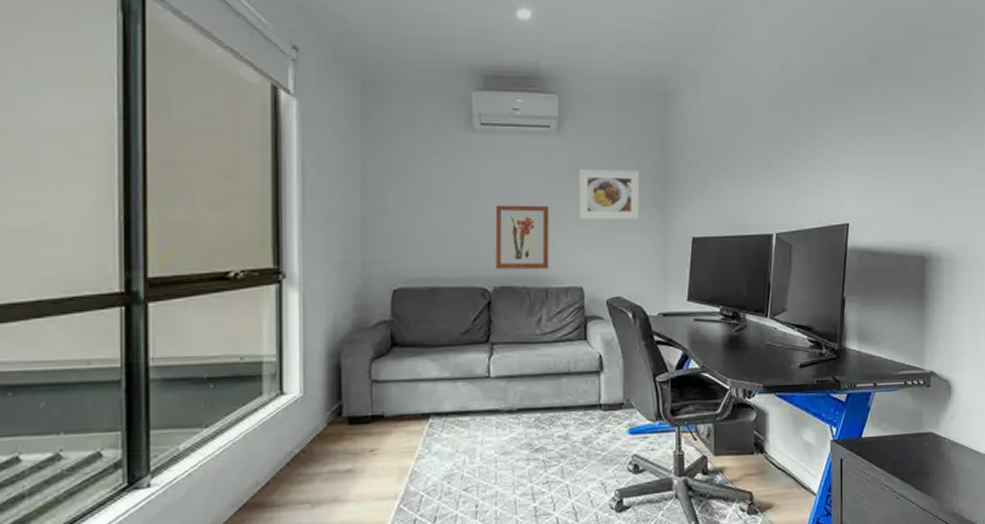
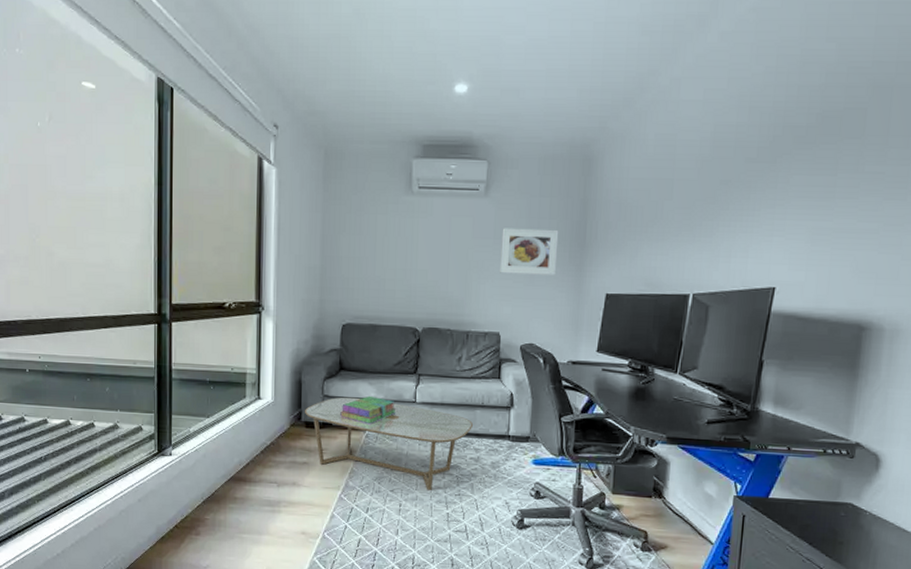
coffee table: none [347,379,558,484] -> present [305,397,473,491]
stack of books: none [394,375,466,411] -> present [340,395,397,425]
wall art: present [495,205,549,269] -> none [425,258,474,315]

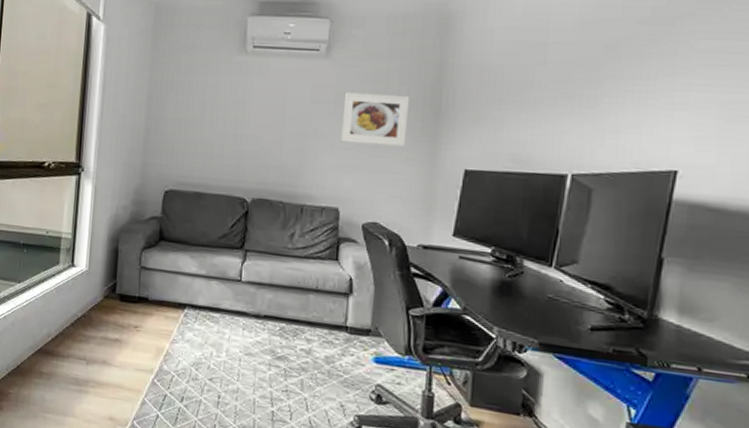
coffee table: present [305,397,473,491] -> none [120,270,305,384]
stack of books: present [340,395,397,425] -> none [157,270,219,303]

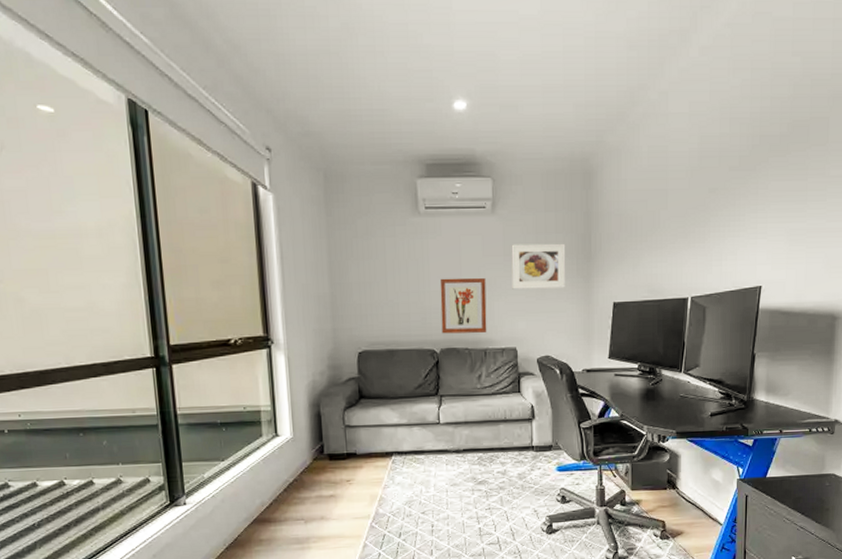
wall art: none [255,122,311,187] -> present [440,277,487,334]

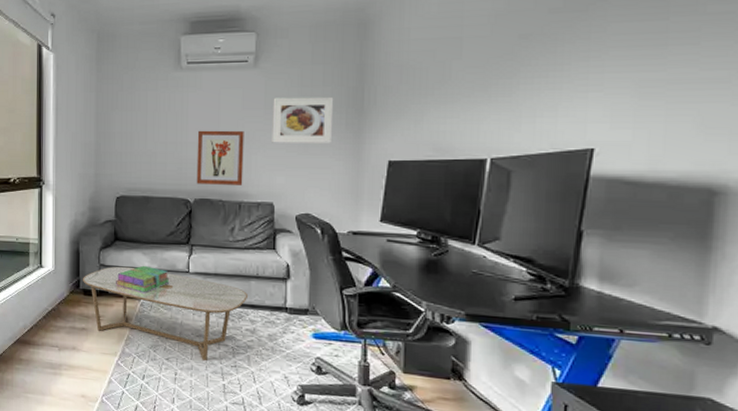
coffee table: none [327,424,497,509] -> present [83,266,247,362]
stack of books: none [364,421,421,450] -> present [116,265,170,294]

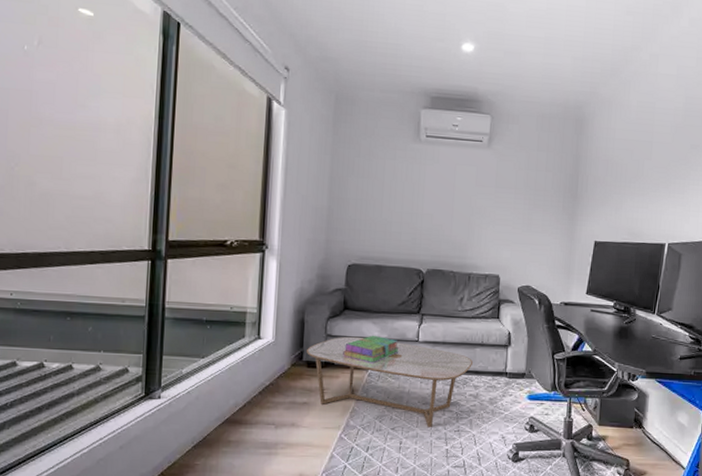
wall art: present [196,130,244,185] -> none [429,203,476,258]
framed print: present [272,96,334,143] -> none [500,178,554,223]

